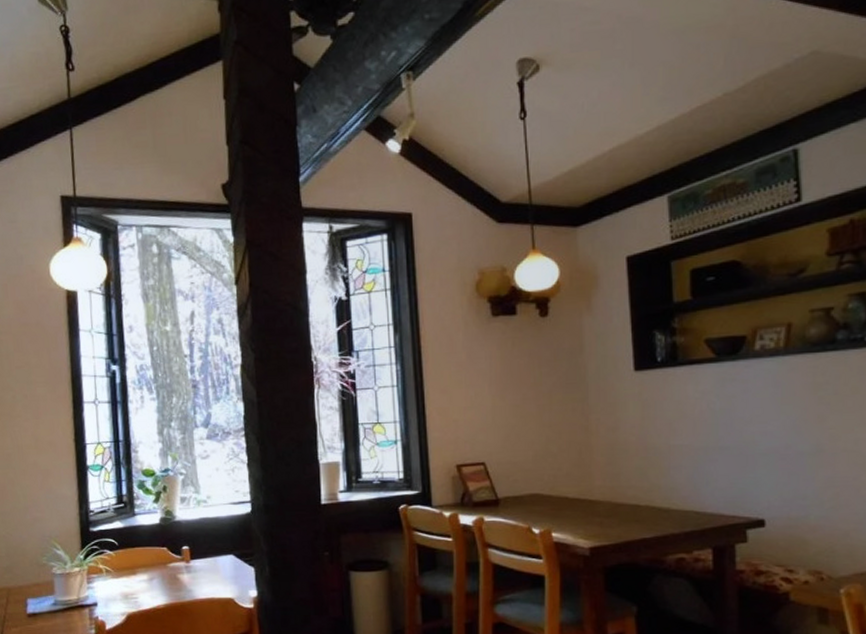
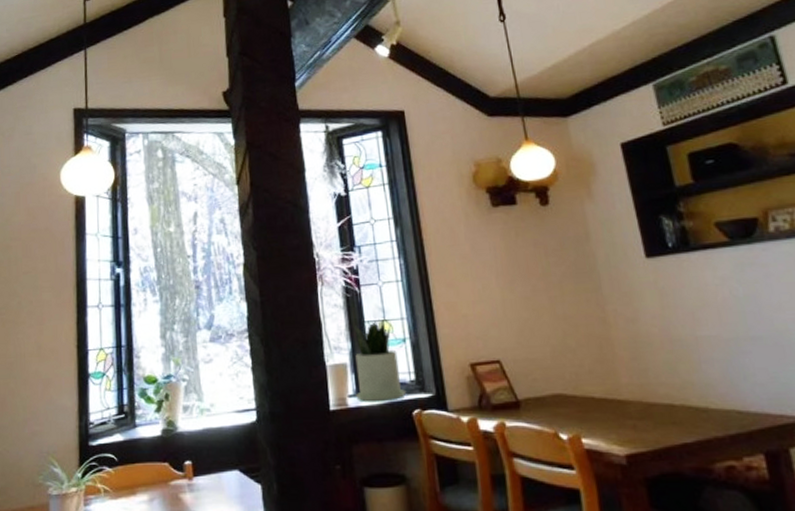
planter: none [345,422,395,498] -> present [352,320,407,402]

